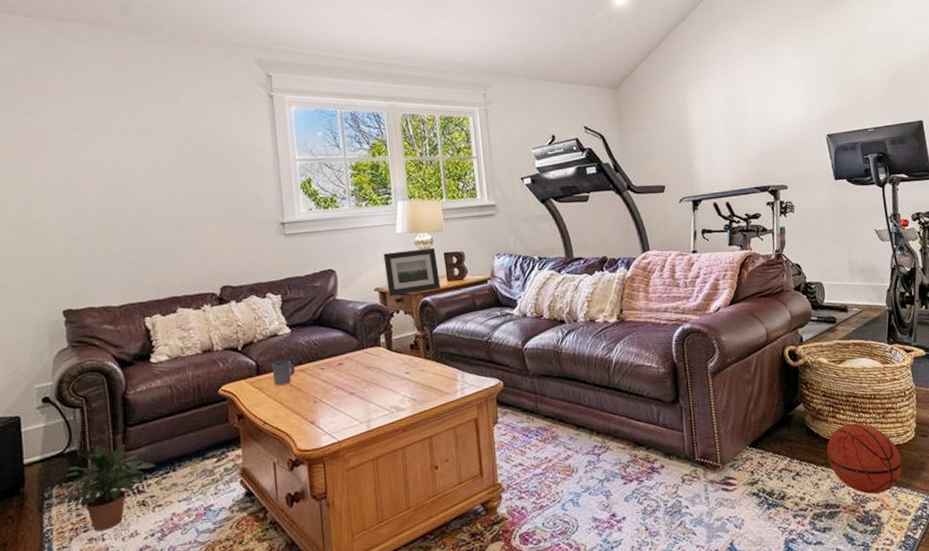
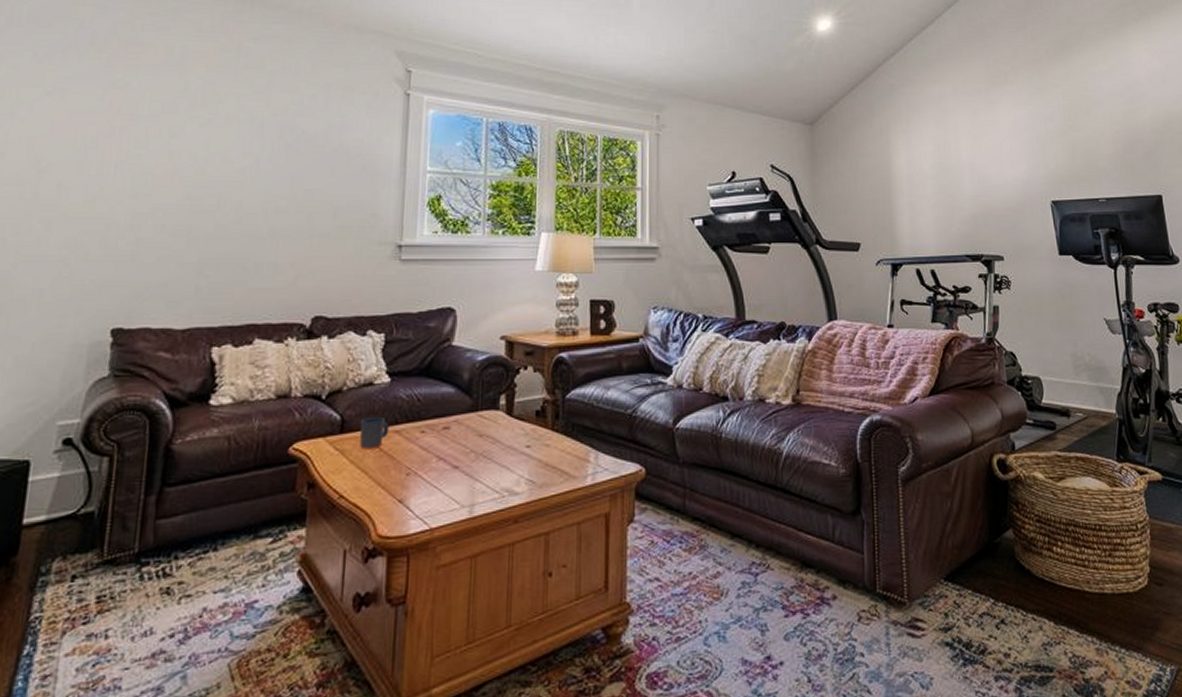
potted plant: present [54,444,156,532] -> none [54,507,193,625]
picture frame: present [383,247,441,297] -> none [516,292,582,348]
basketball: present [826,423,903,494] -> none [1039,560,1132,657]

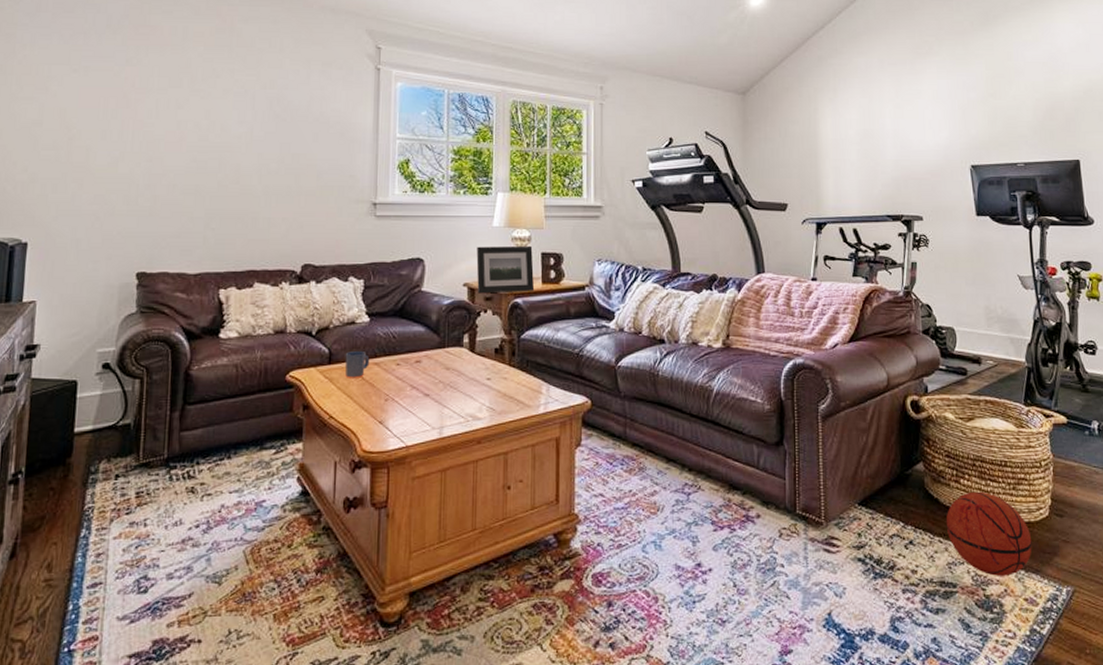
picture frame: none [516,292,582,348] -> present [476,245,535,294]
basketball: none [1039,560,1132,657] -> present [946,491,1032,576]

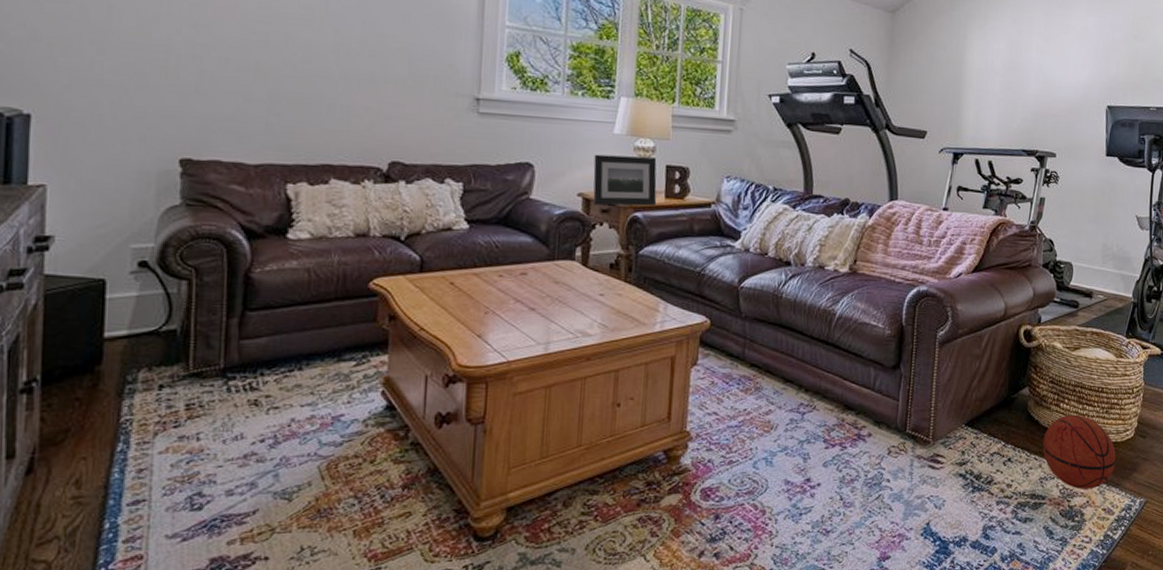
mug: present [345,350,370,378] -> none [439,259,468,289]

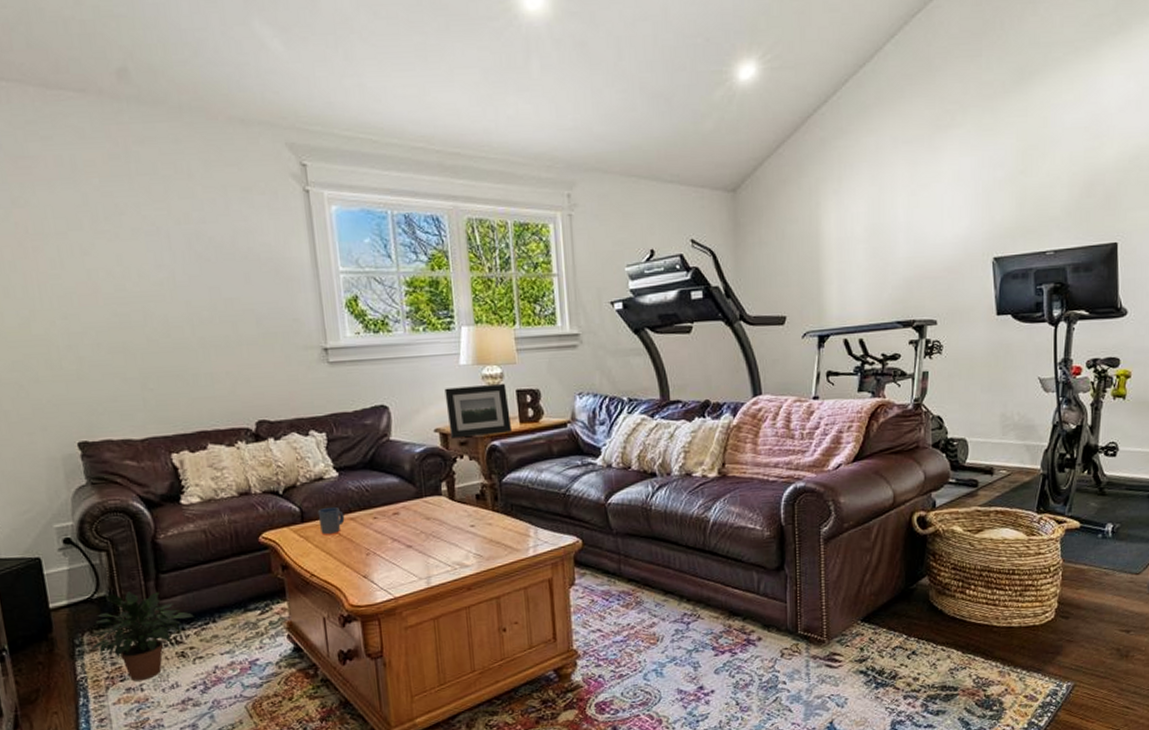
potted plant: none [141,327,278,429] -> present [85,591,194,682]
mug: none [439,259,468,289] -> present [317,506,345,536]
basketball: present [1042,414,1116,489] -> none [949,600,1036,678]

